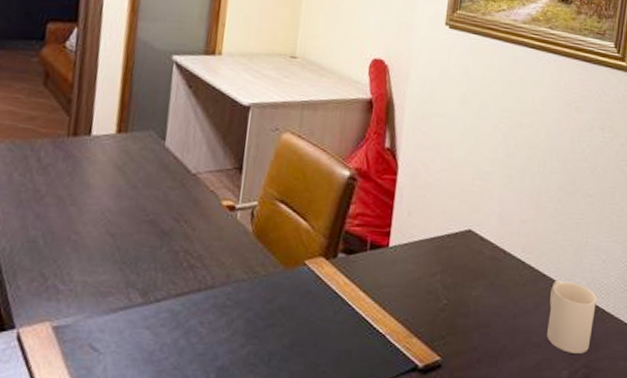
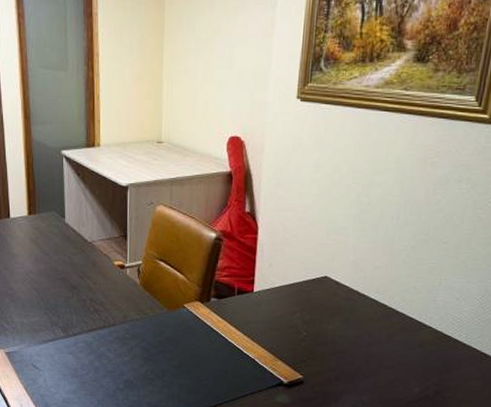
cup: present [547,280,597,354] -> none [399,315,449,375]

